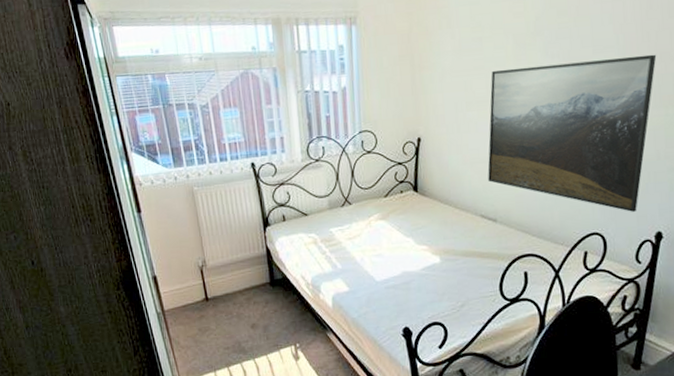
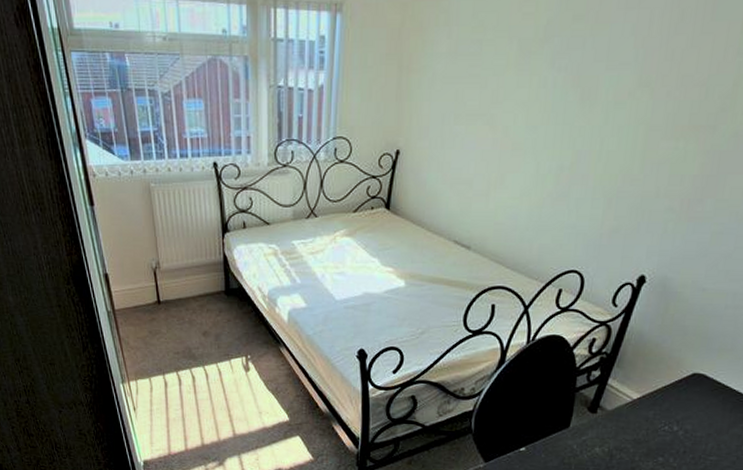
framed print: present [487,54,657,212] -> none [467,76,678,252]

